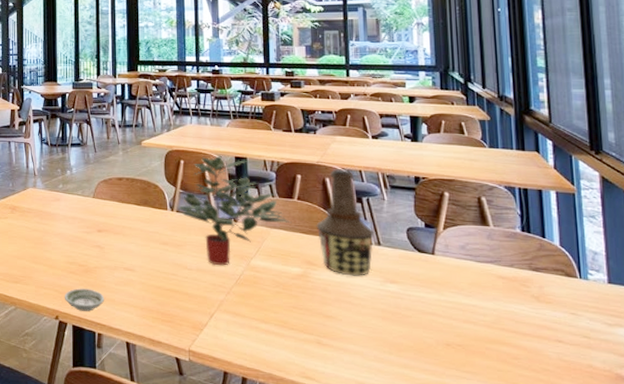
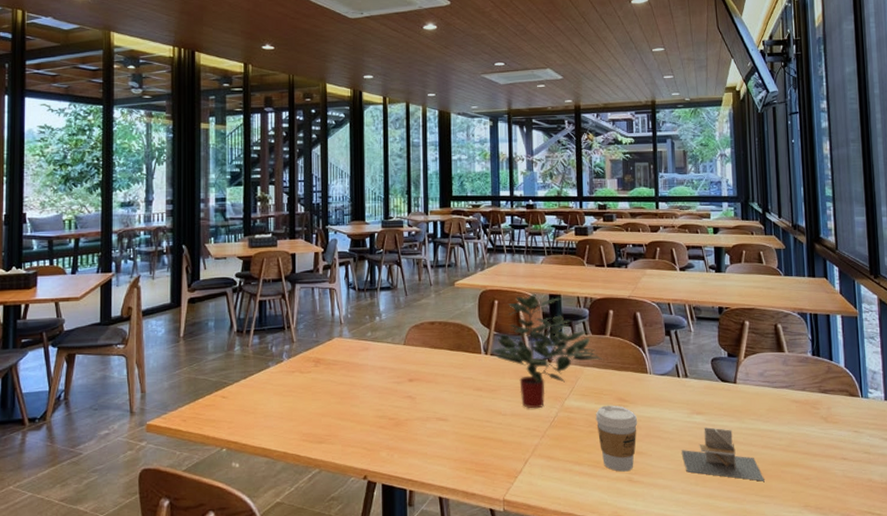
saucer: present [64,288,105,311] -> none [373,443,417,468]
coffee cup: none [282,267,327,334] -> present [595,405,638,472]
bottle: present [316,169,374,276] -> none [627,302,681,410]
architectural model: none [374,297,466,357] -> present [682,427,764,481]

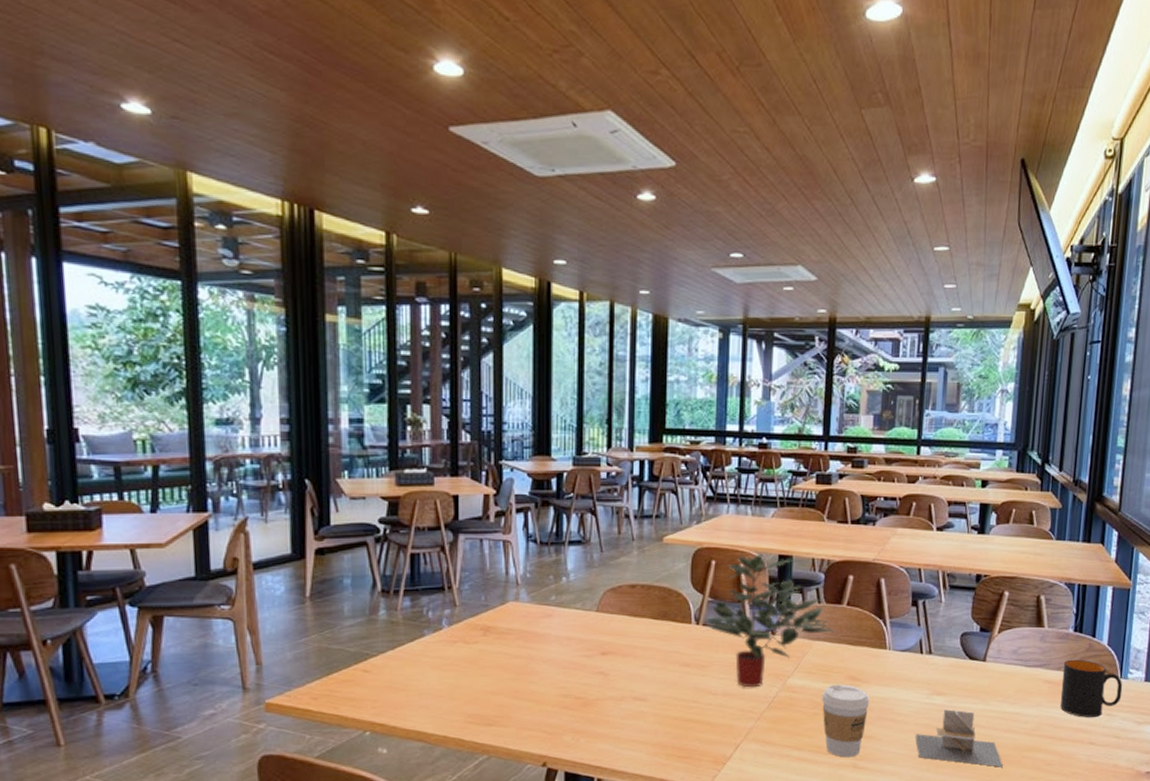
mug: none [807,380,866,434] -> present [1059,659,1123,717]

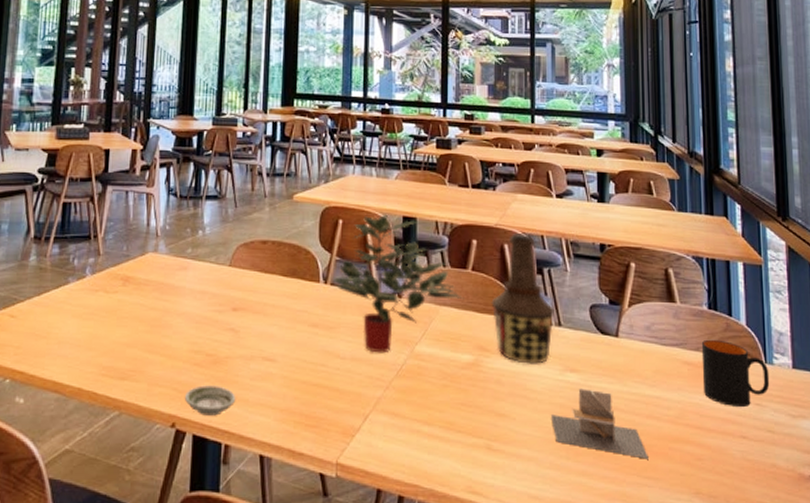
saucer: none [554,726,608,754] -> present [184,385,236,416]
coffee cup: present [821,684,870,758] -> none [450,354,501,437]
bottle: none [864,567,926,690] -> present [491,233,554,364]

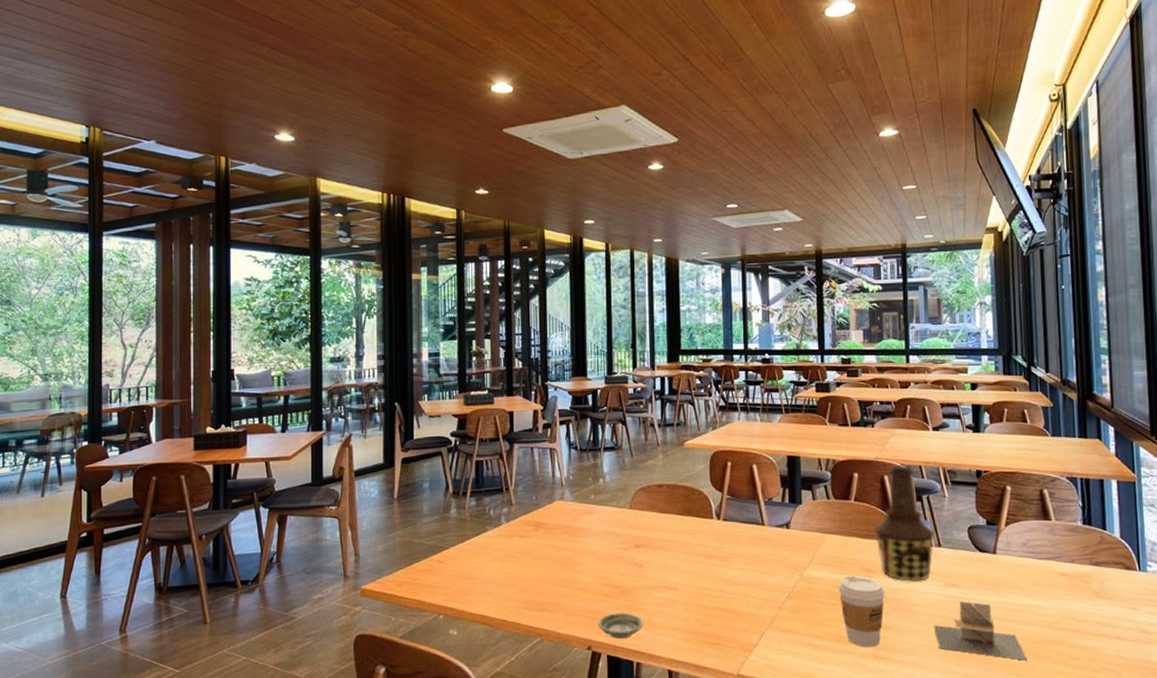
potted plant: present [333,214,464,353] -> none [726,454,848,579]
coffee cup: none [450,354,501,437] -> present [838,575,885,647]
mug: present [701,339,770,406] -> none [1076,552,1144,611]

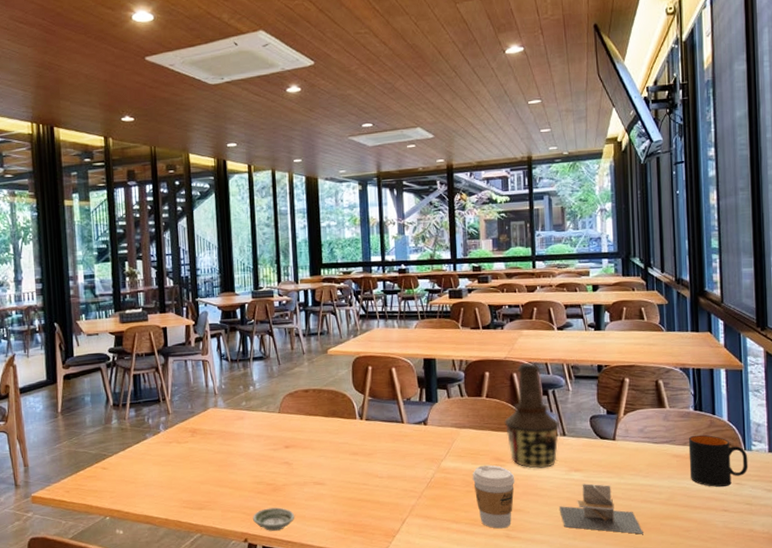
mug: none [1076,552,1144,611] -> present [688,434,749,487]

